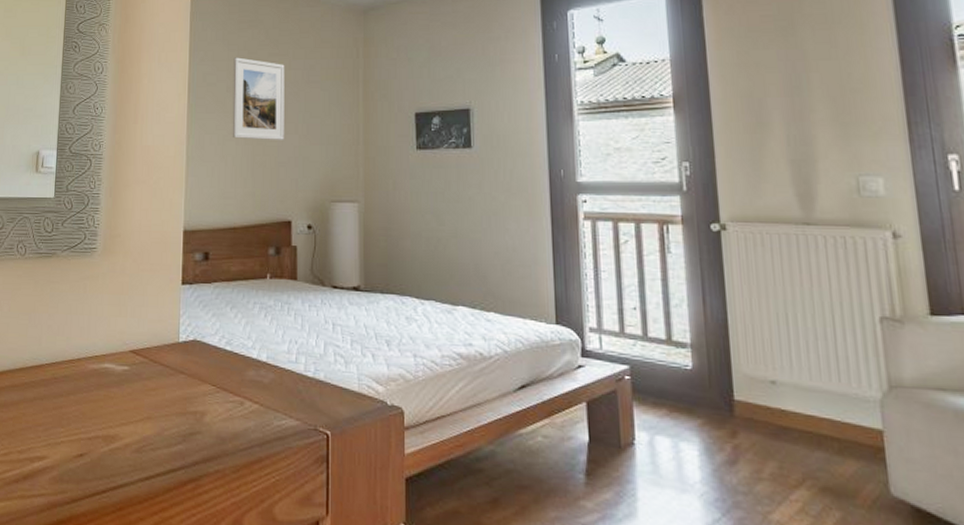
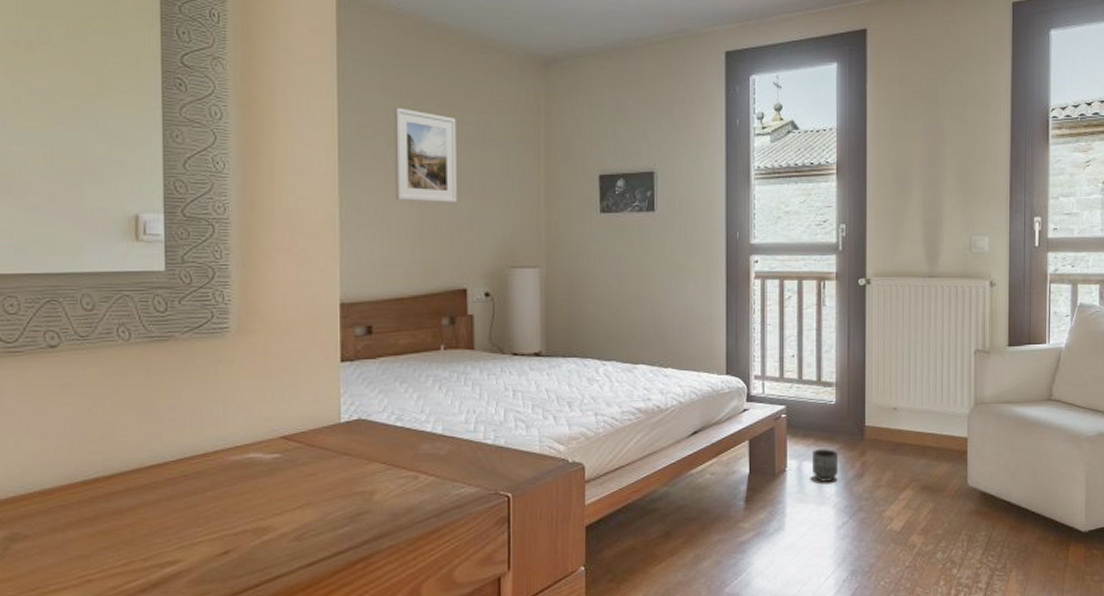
planter: none [667,422,703,465] -> present [813,449,839,482]

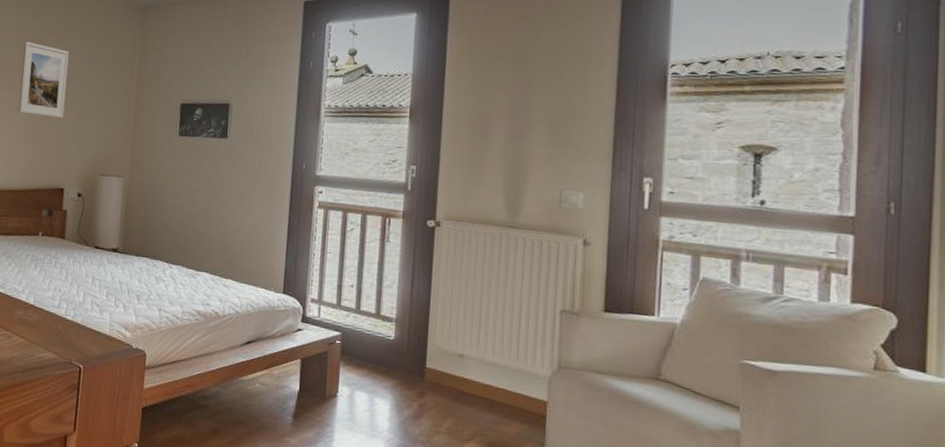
planter: present [813,449,839,482] -> none [365,381,394,417]

